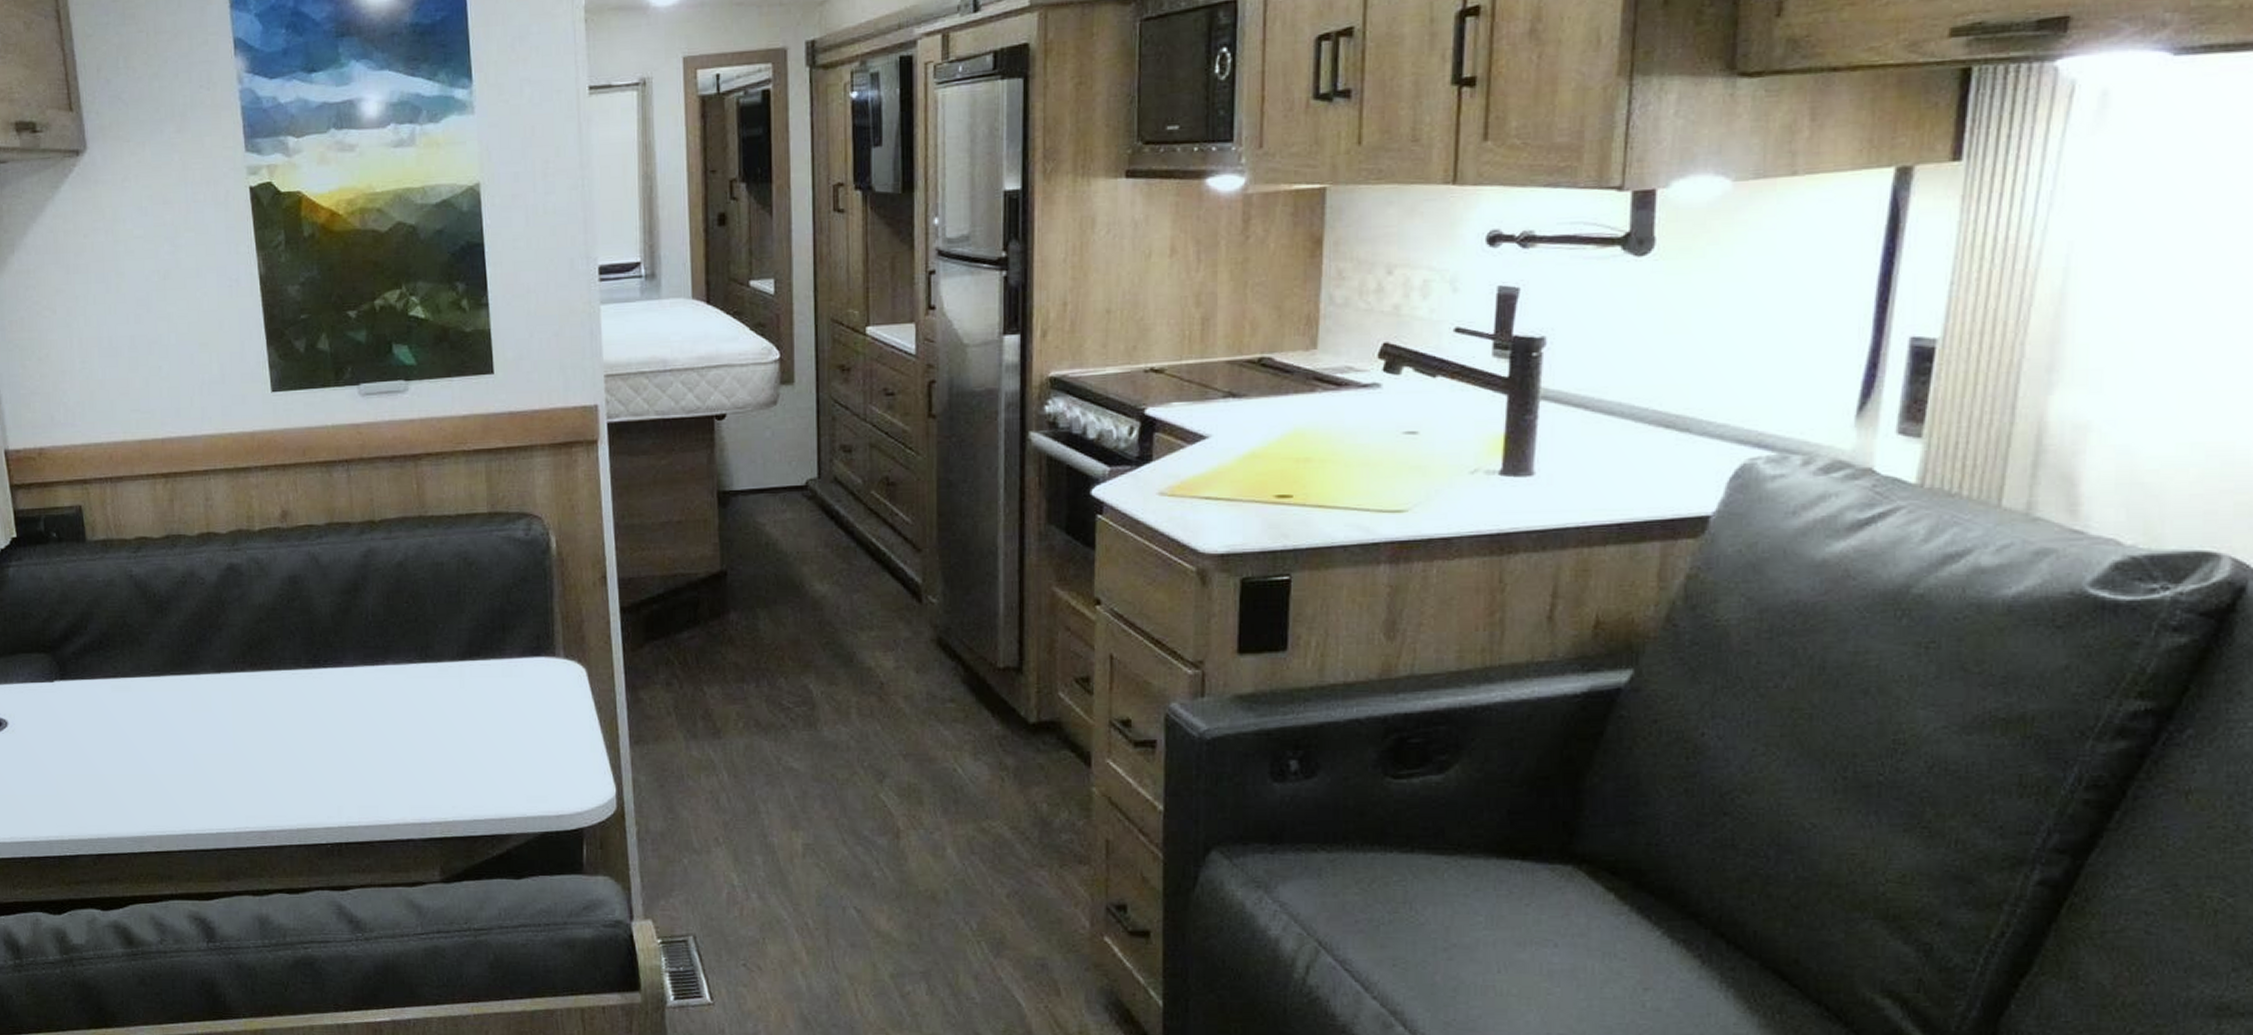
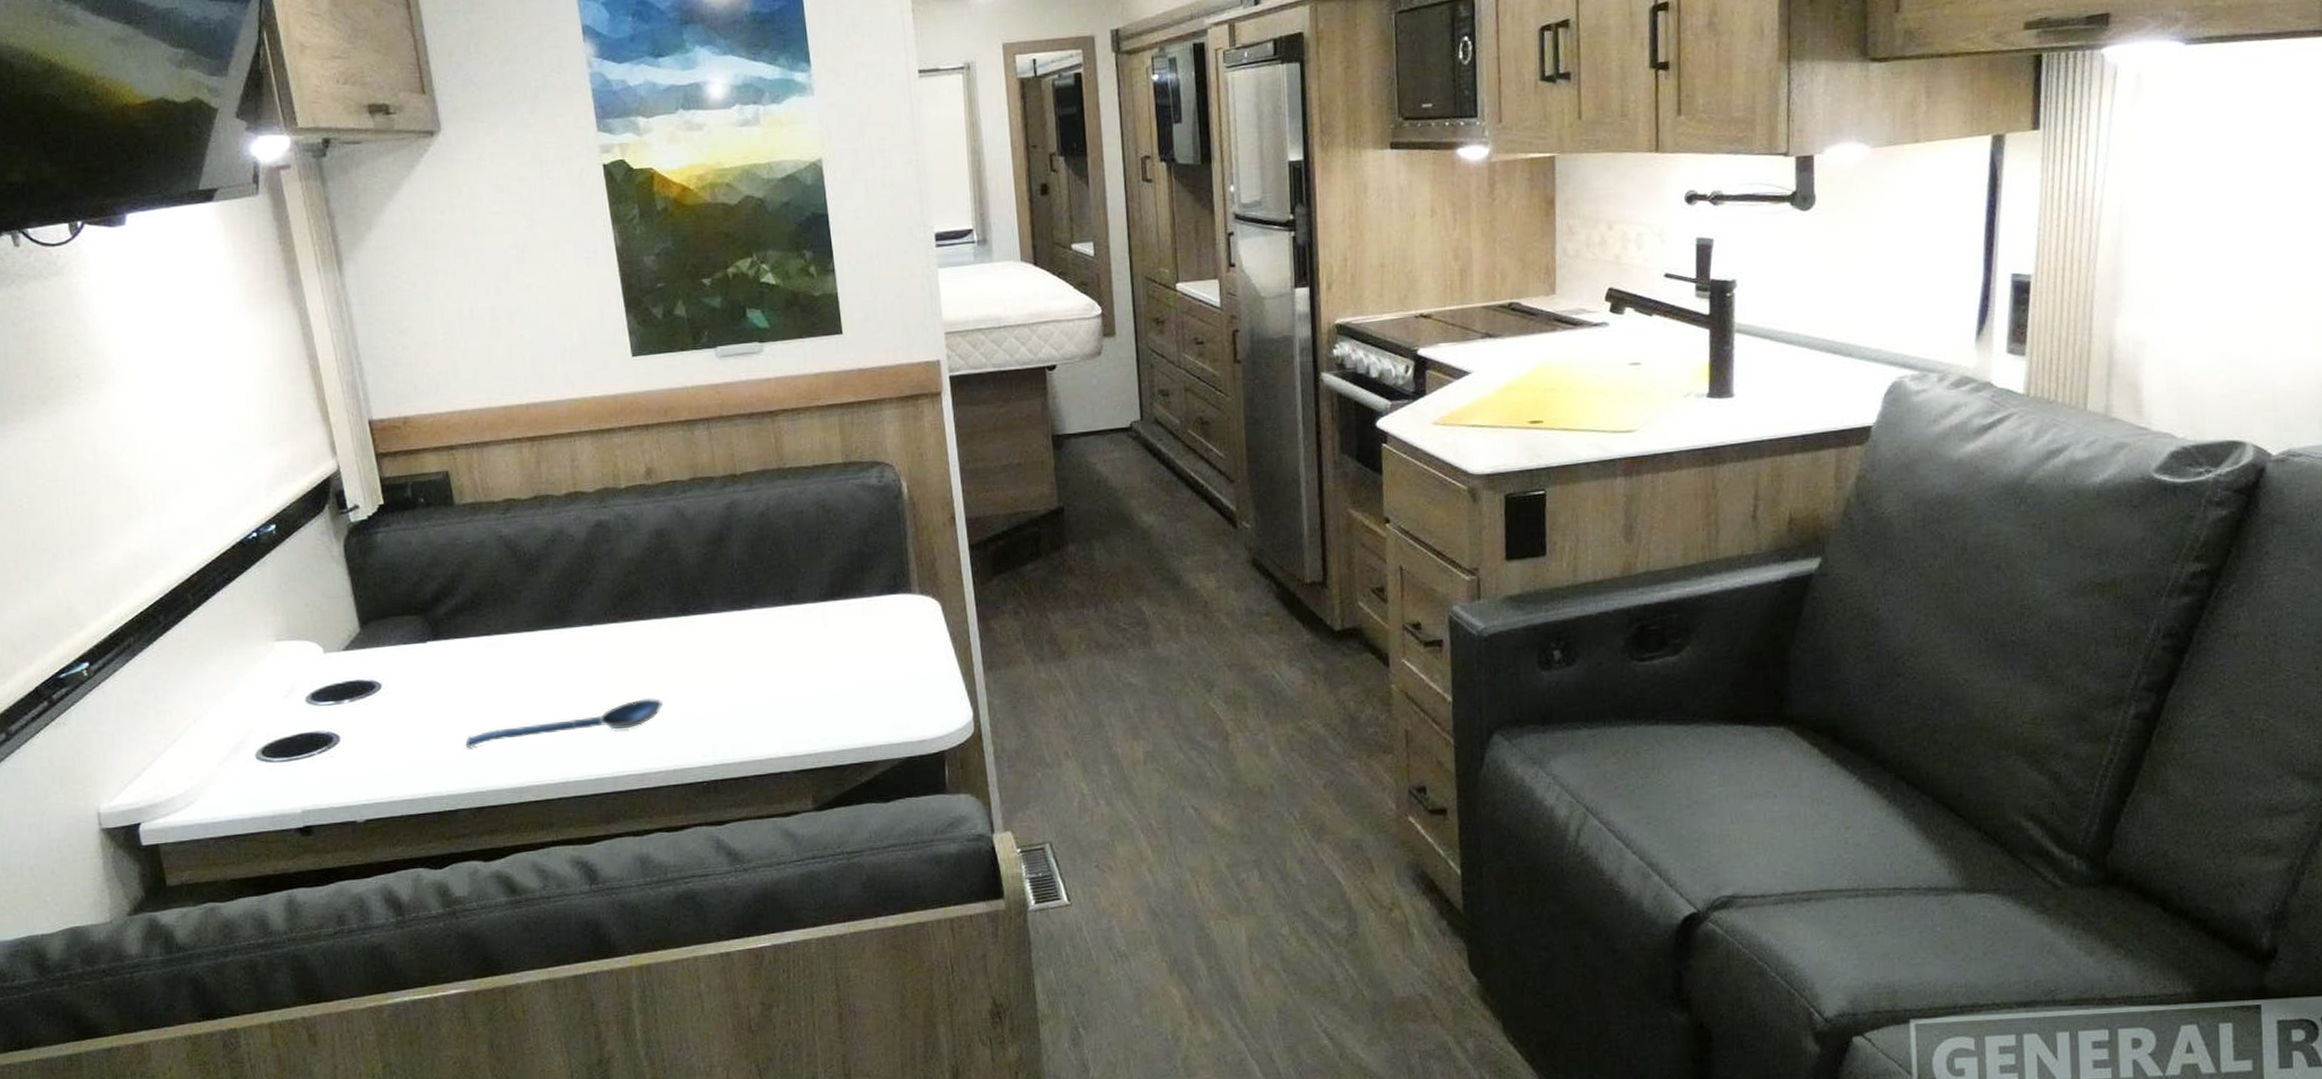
spoon: none [88,752,288,792] -> present [465,698,662,748]

